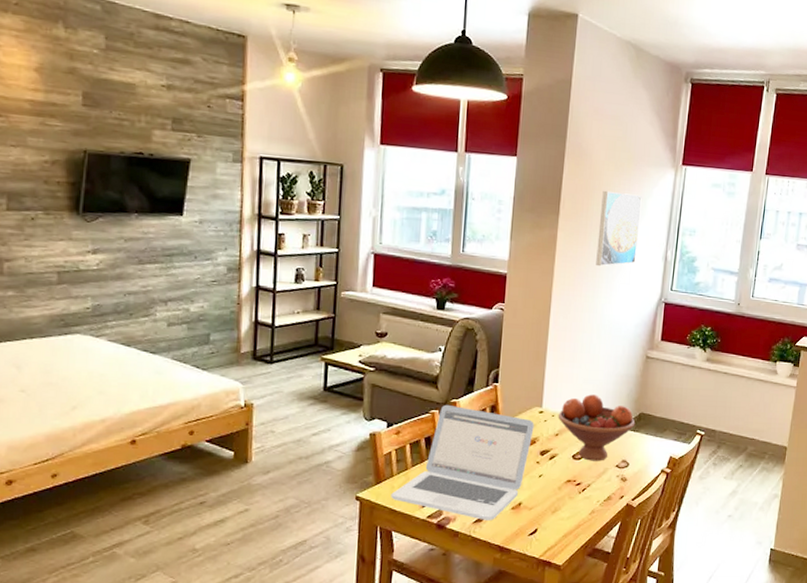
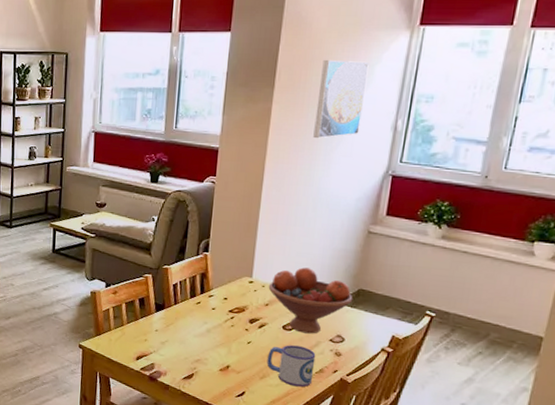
laptop: present [391,404,534,520] -> none [109,270,244,379]
mug: none [558,474,604,517] -> present [267,345,316,388]

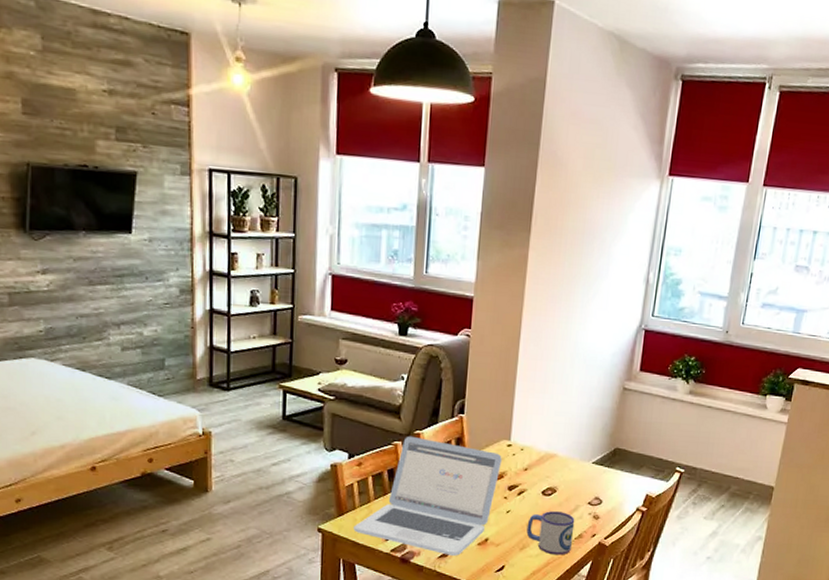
laptop: none [109,270,244,379] -> present [353,435,502,556]
fruit bowl: present [268,267,353,334] -> none [527,427,610,498]
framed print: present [313,59,369,139] -> none [570,204,623,290]

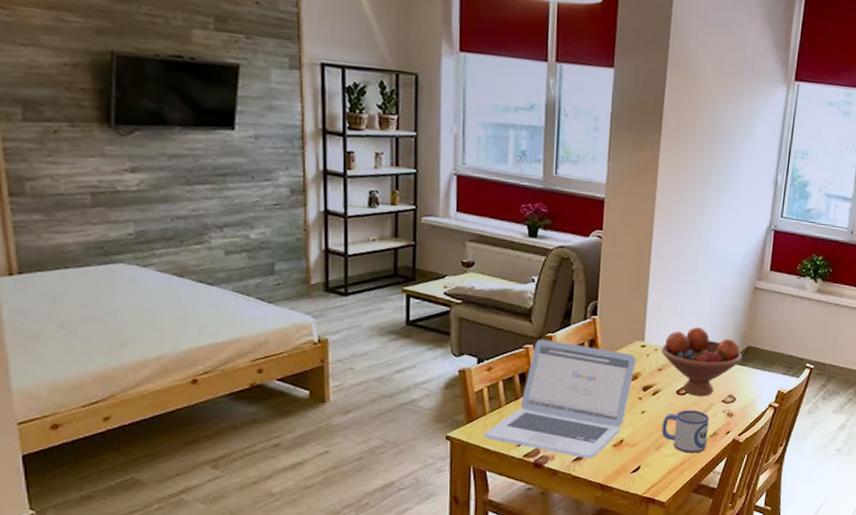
fruit bowl: none [527,427,610,498] -> present [661,327,743,397]

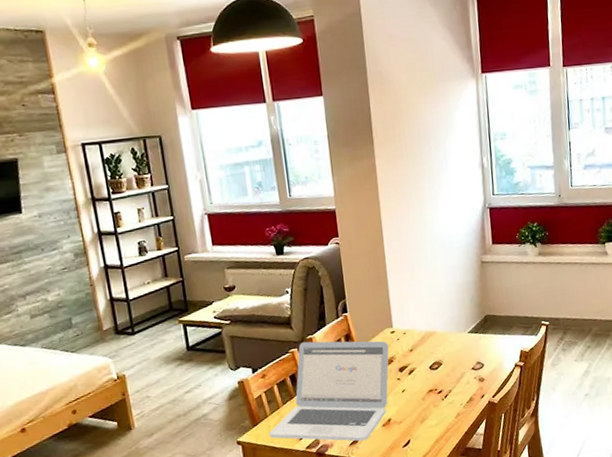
fruit bowl: present [661,327,743,397] -> none [408,306,483,369]
mug: present [661,410,710,453] -> none [422,381,465,421]

